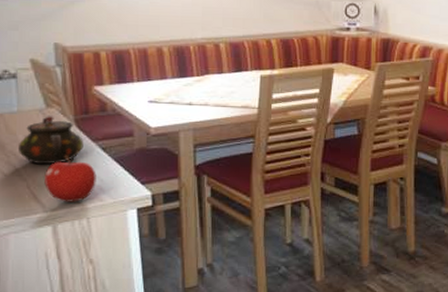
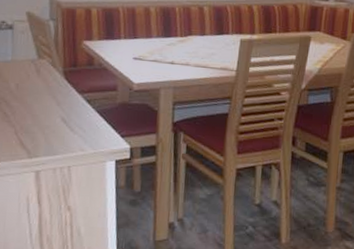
teapot: present [19,116,84,164] -> none [10,66,70,113]
fruit: present [44,155,96,202] -> none [31,104,80,151]

